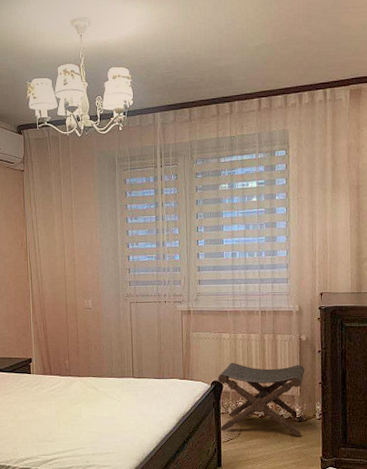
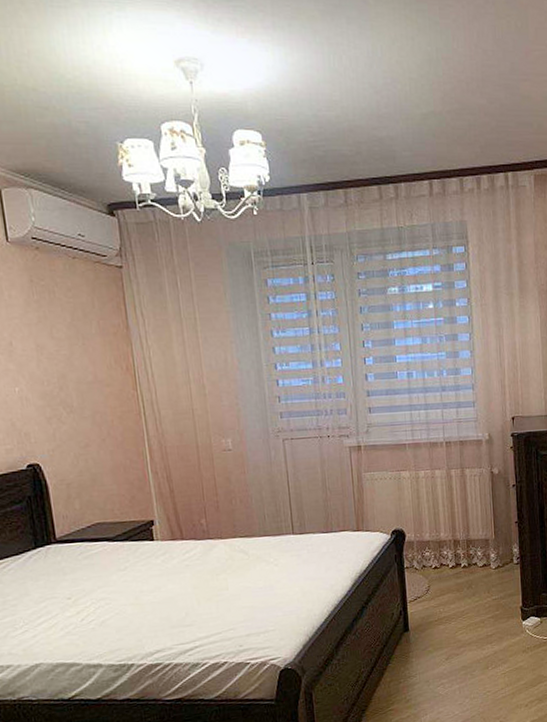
footstool: present [218,363,305,437] -> none [399,503,501,589]

